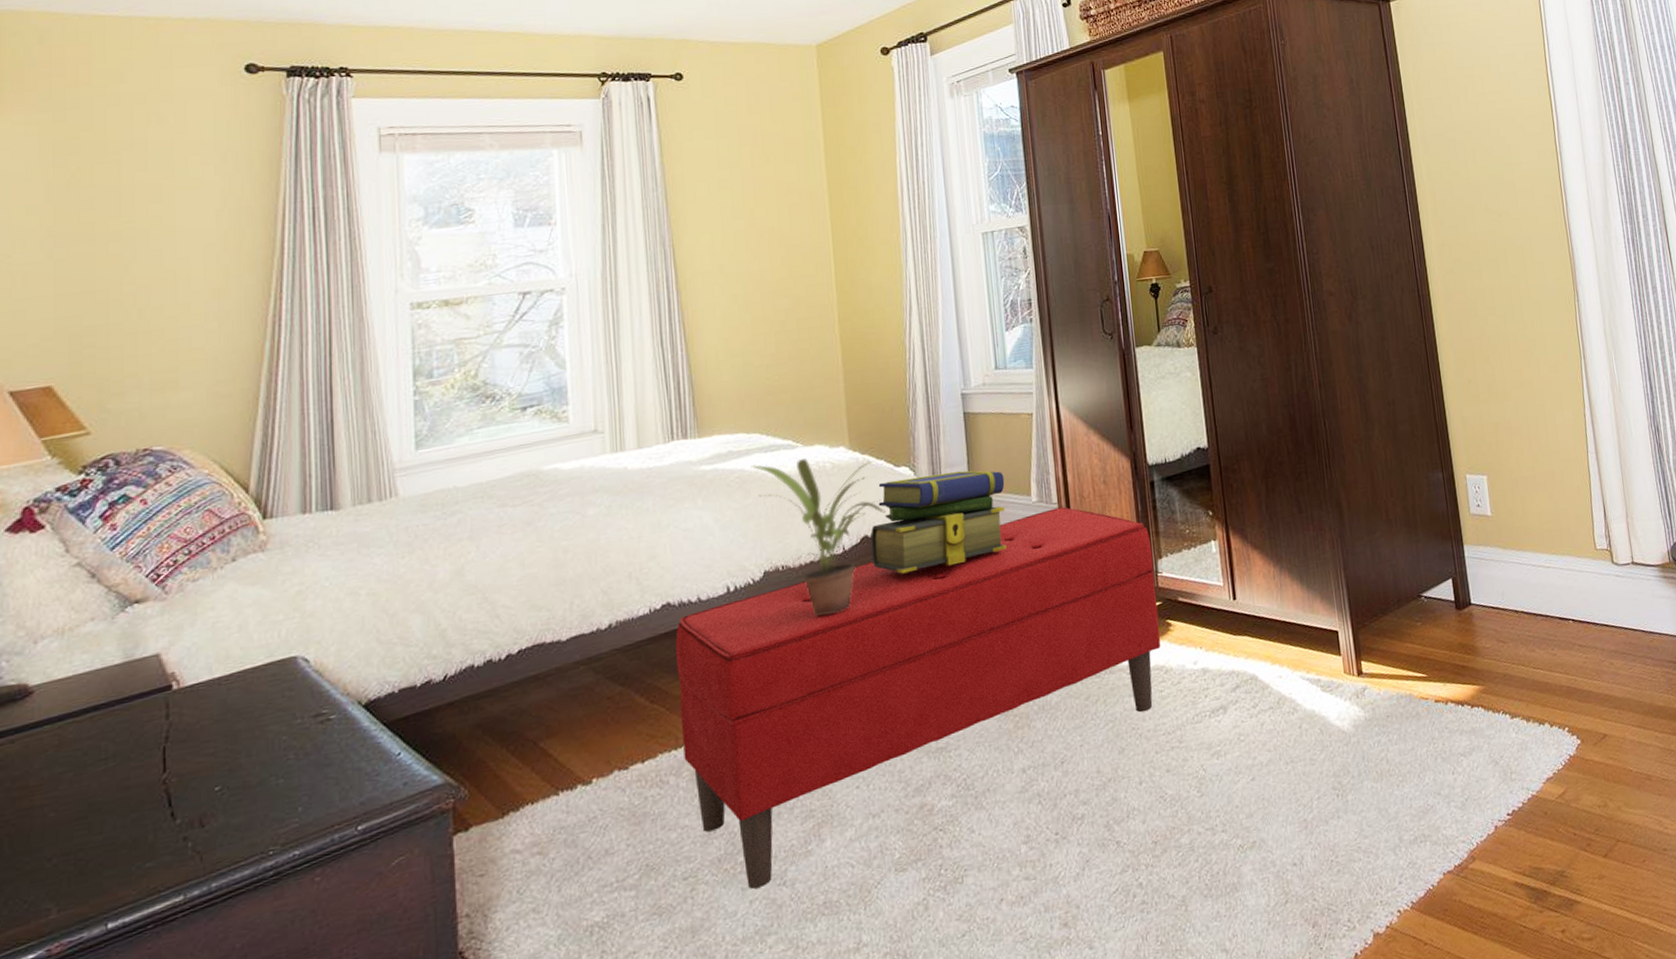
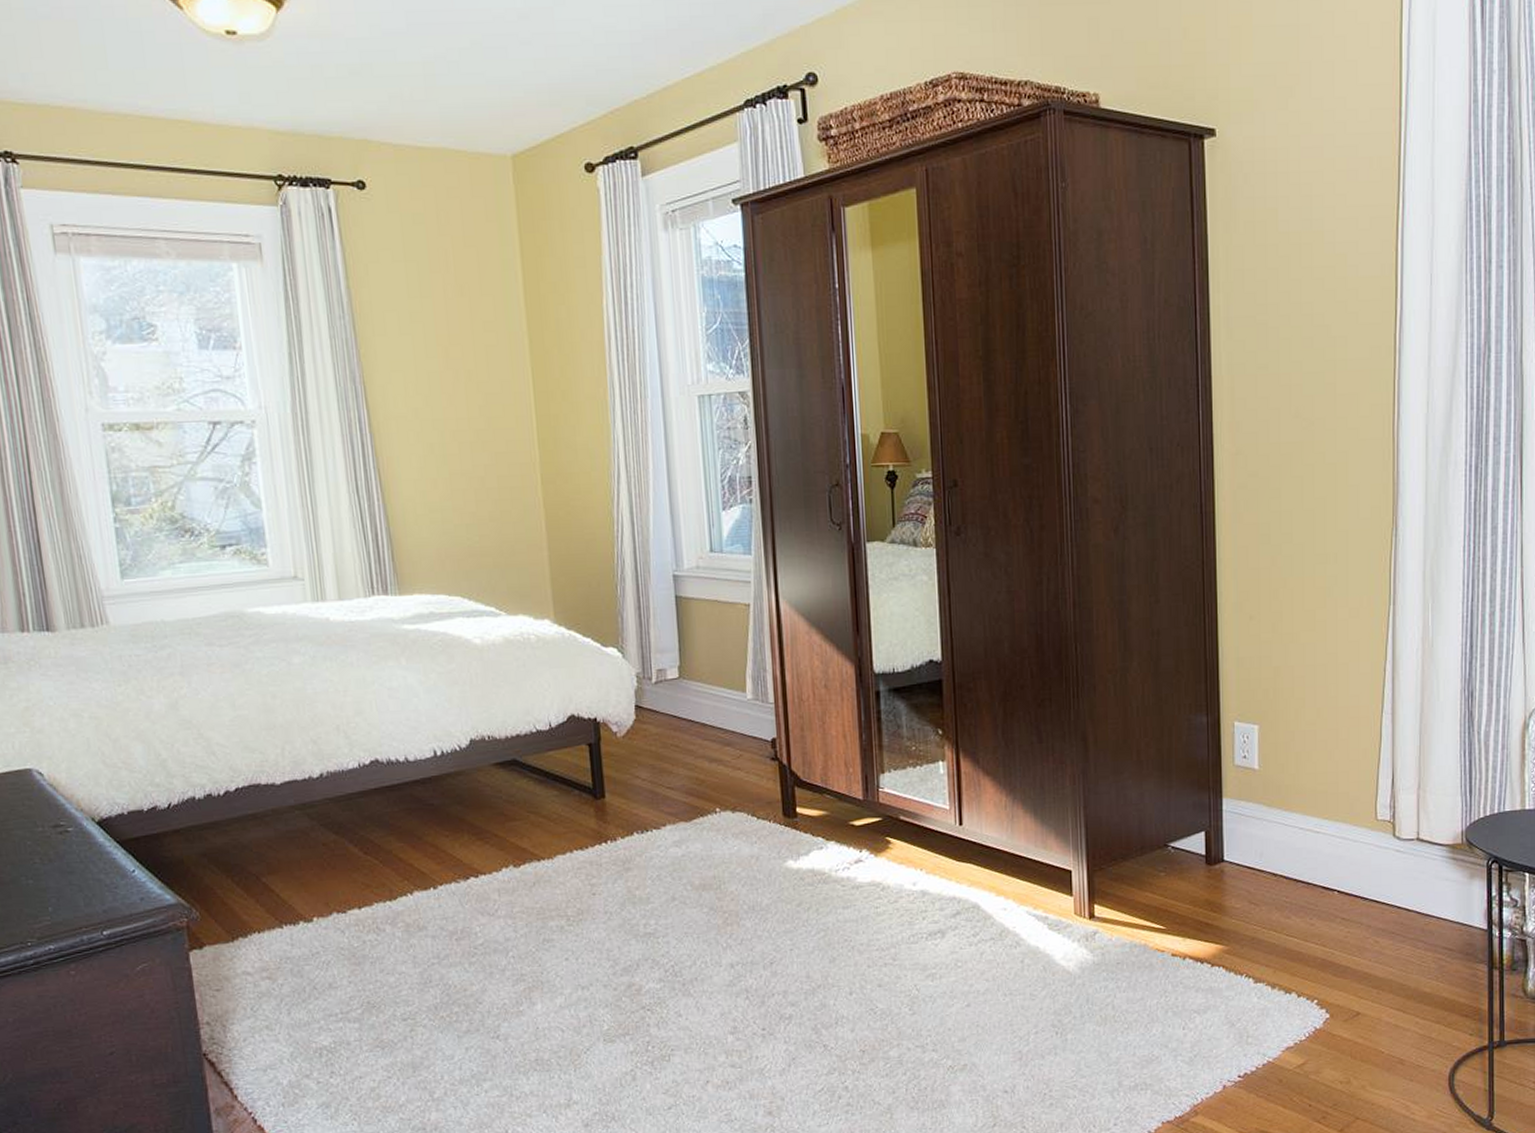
bench: present [675,507,1161,889] -> none [385,708,878,1037]
potted plant: present [751,457,886,616] -> none [453,627,593,790]
stack of books: present [870,470,1007,574] -> none [577,658,719,758]

